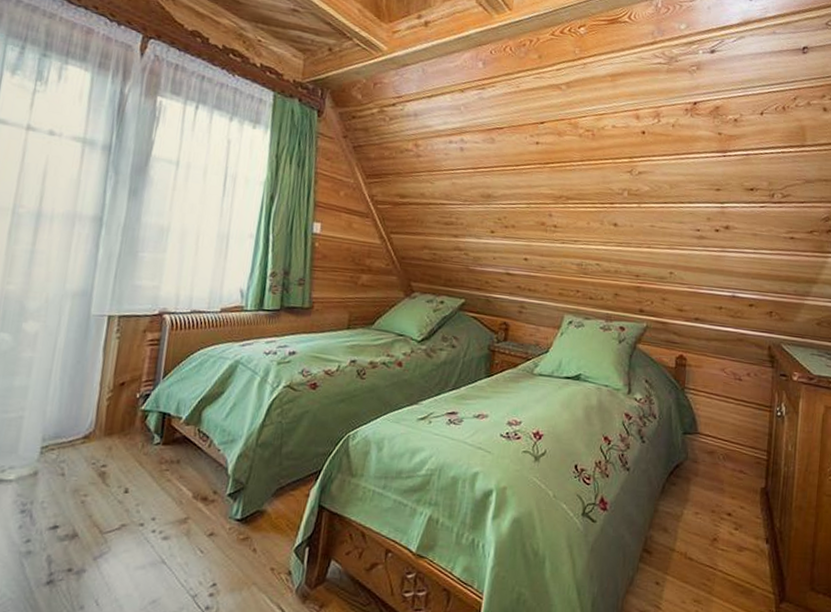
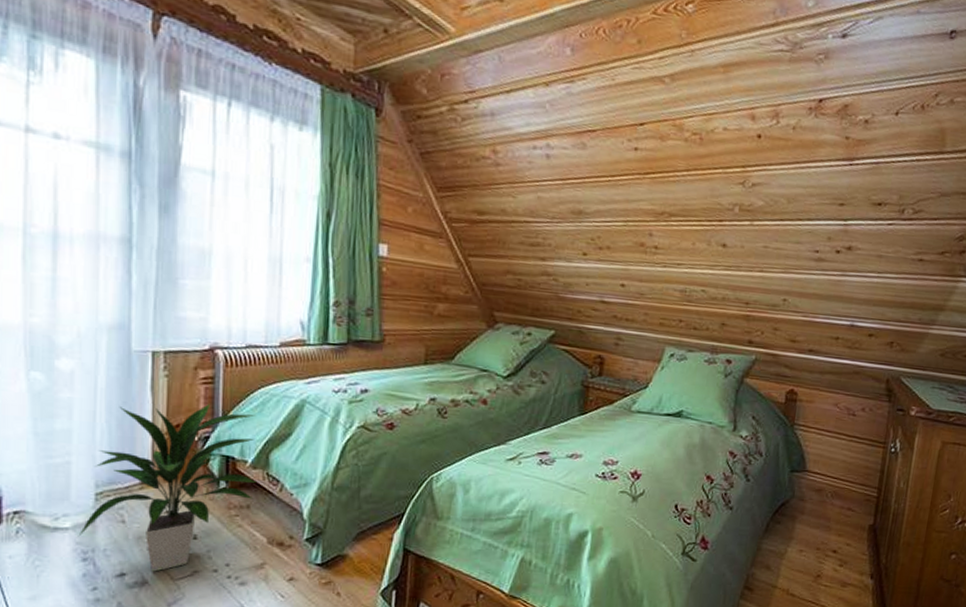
indoor plant: none [20,364,193,525] -> present [78,404,256,572]

